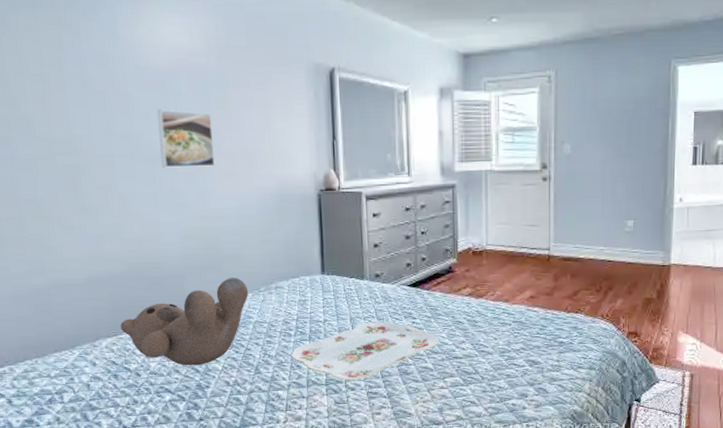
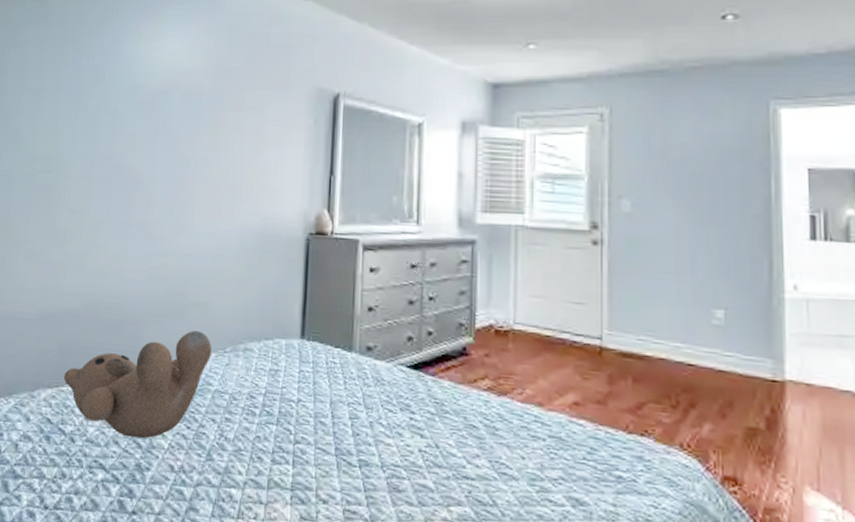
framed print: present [157,109,215,168] -> none [139,130,199,197]
serving tray: present [292,321,440,380] -> none [253,410,446,490]

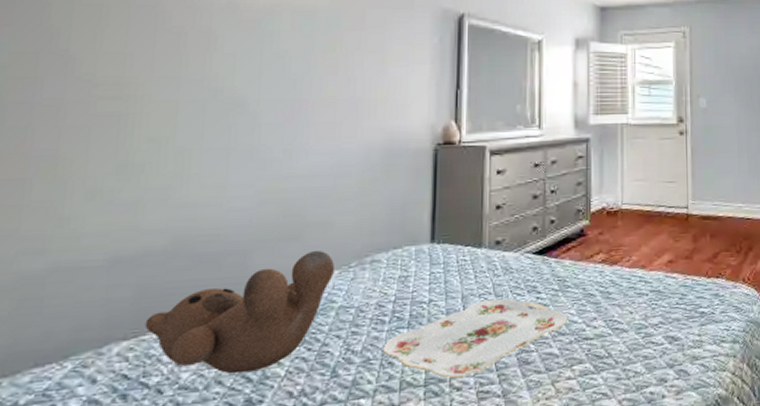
serving tray: none [253,410,446,490] -> present [383,298,569,378]

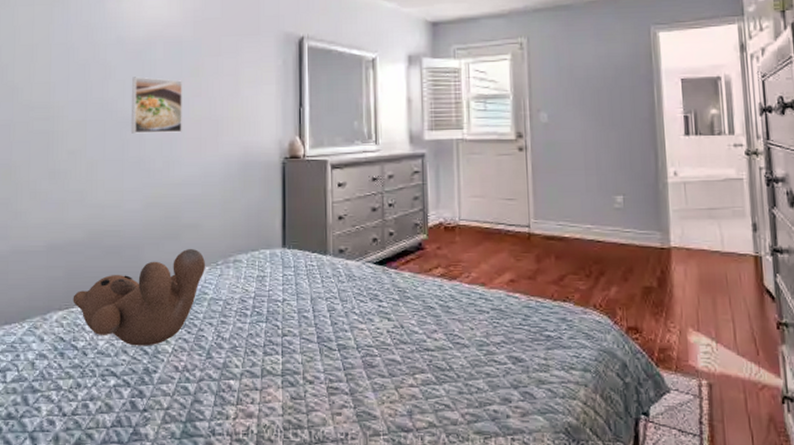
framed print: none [242,50,314,117] -> present [132,77,182,134]
serving tray: present [383,298,569,378] -> none [247,303,409,371]

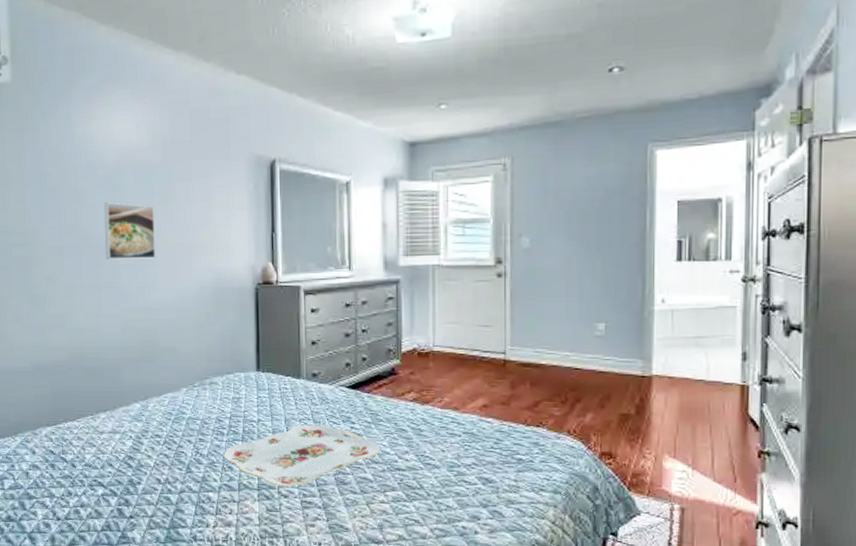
teddy bear: present [73,249,206,346] -> none [59,371,183,460]
serving tray: none [247,303,409,371] -> present [224,424,381,487]

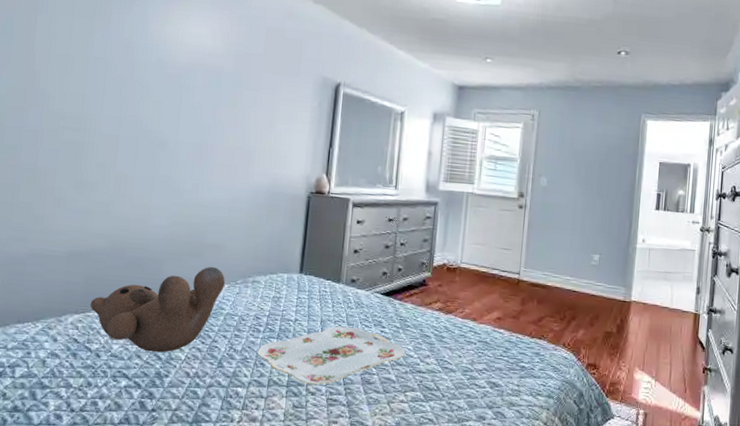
teddy bear: none [59,371,183,460] -> present [90,267,226,353]
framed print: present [104,202,155,260] -> none [164,100,219,158]

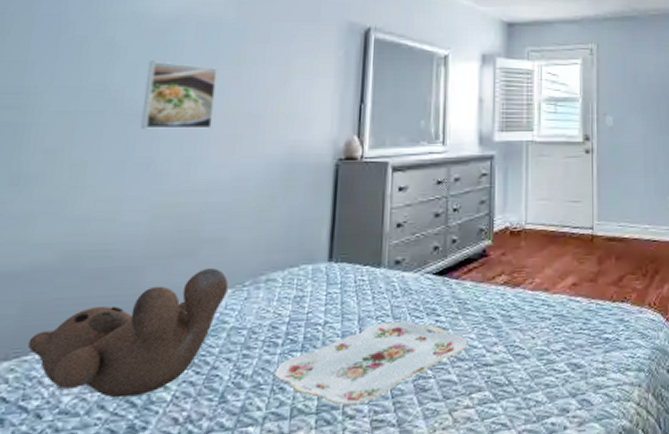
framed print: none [164,100,219,158] -> present [141,60,217,129]

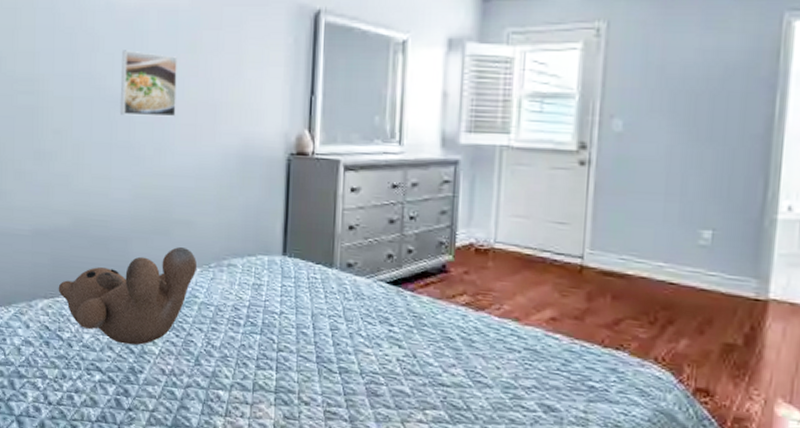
serving tray: present [274,321,468,405] -> none [238,322,423,393]

